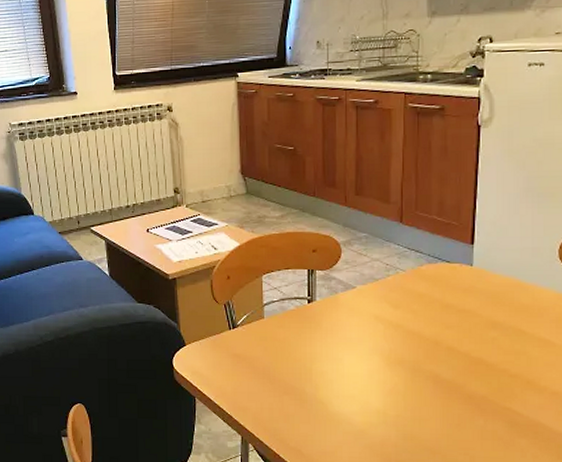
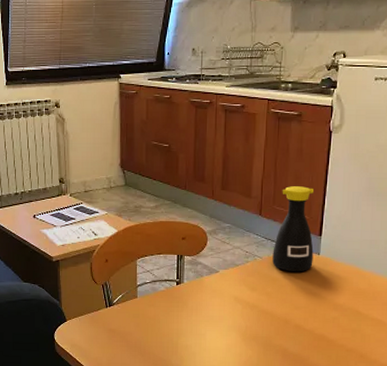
bottle: none [417,189,465,286] -> present [272,186,314,272]

